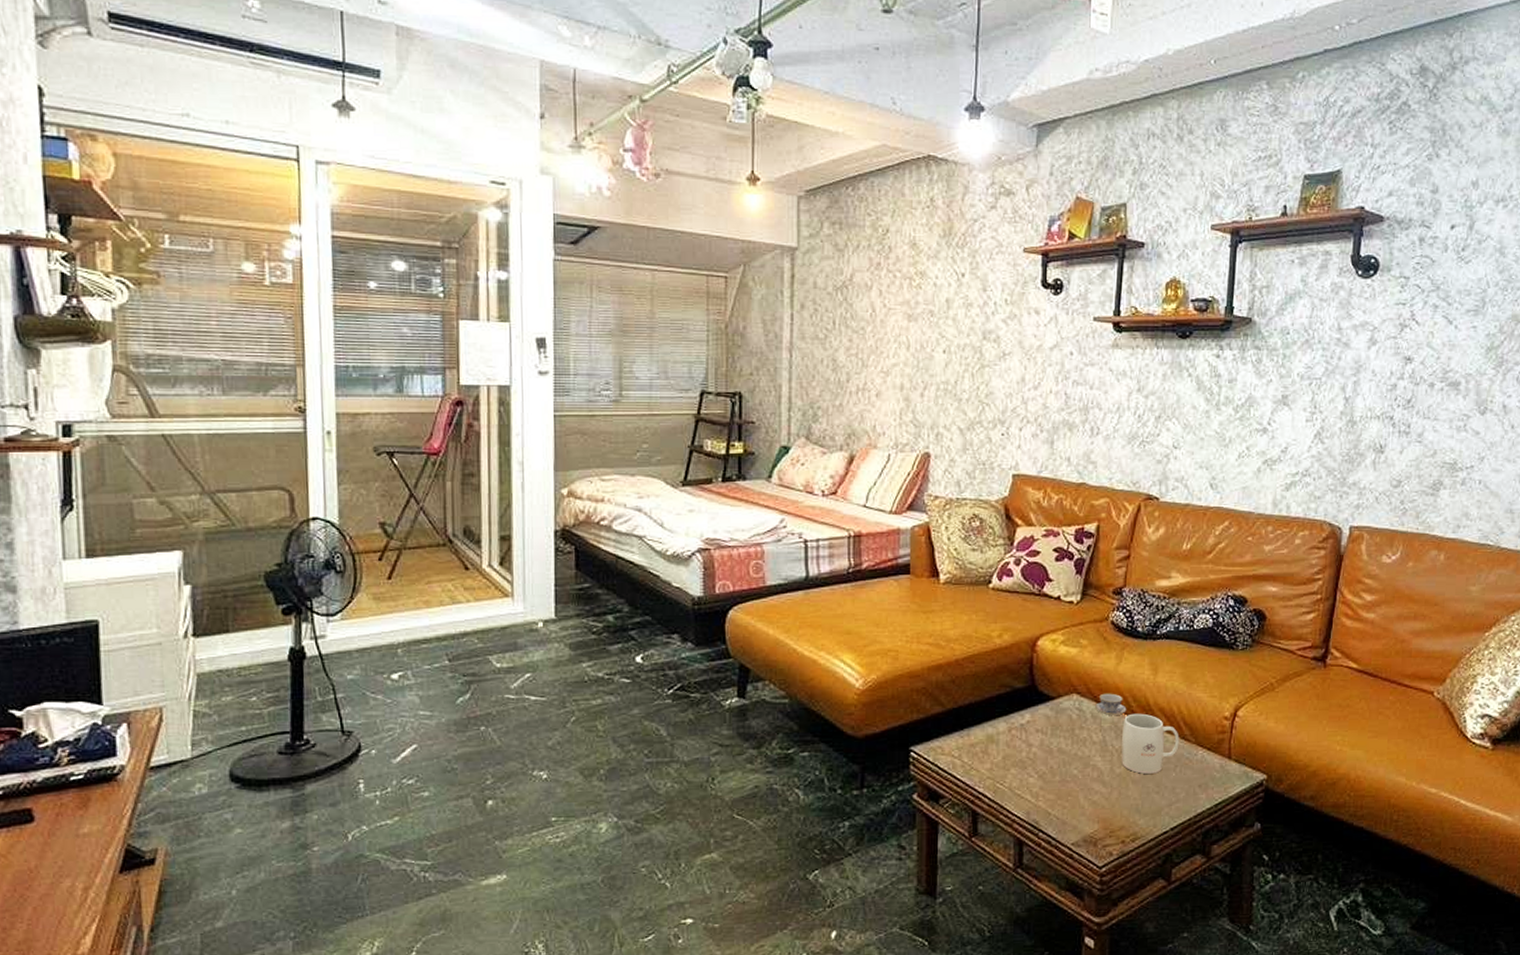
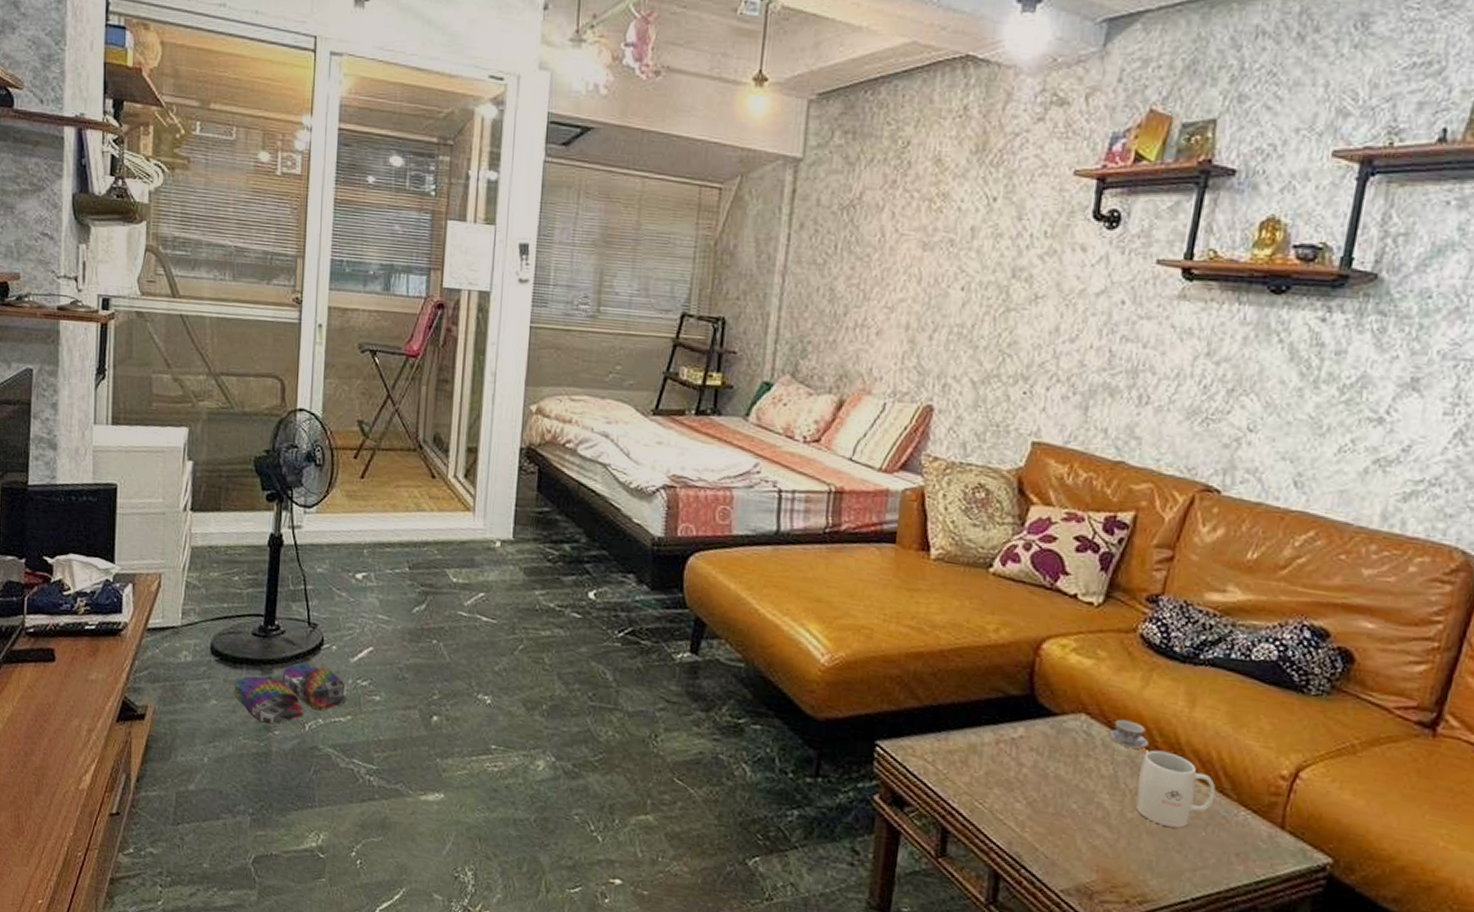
slippers: none [261,773,391,840] -> present [234,663,347,724]

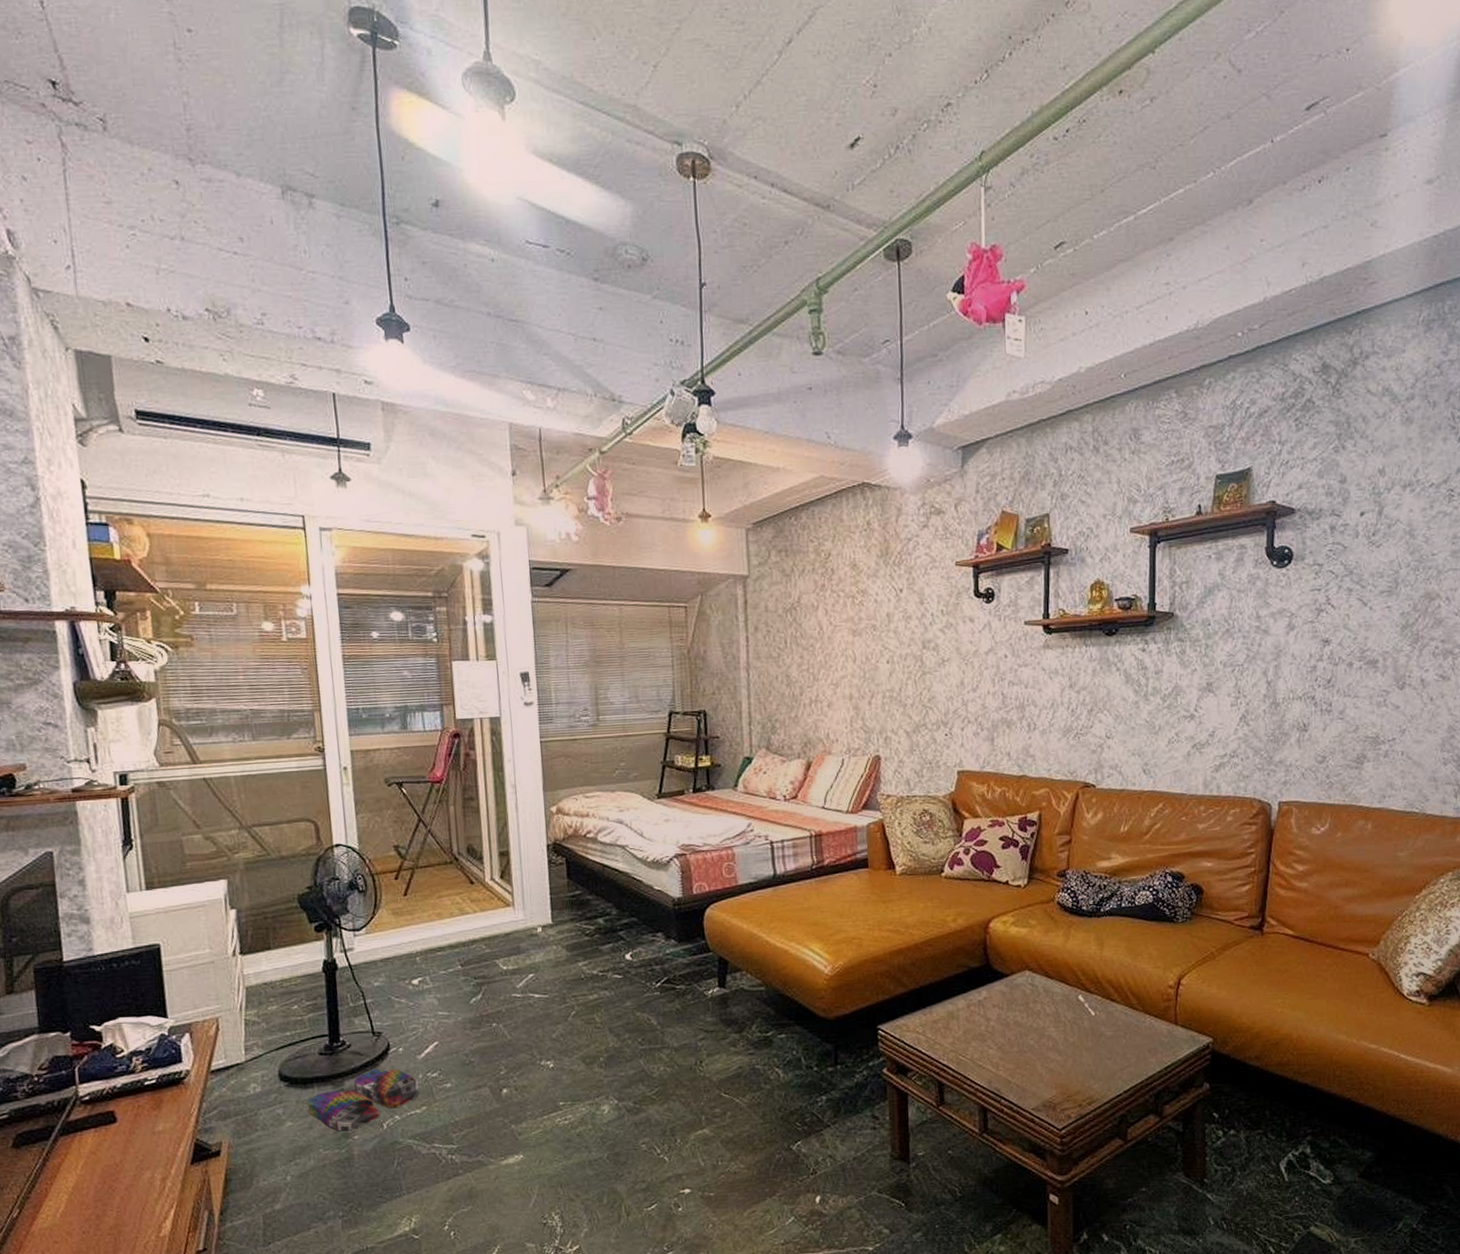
teacup: present [1108,719,1150,750] -> none [1047,968,1077,990]
mug: present [1135,750,1216,828] -> none [1073,985,1128,1042]

